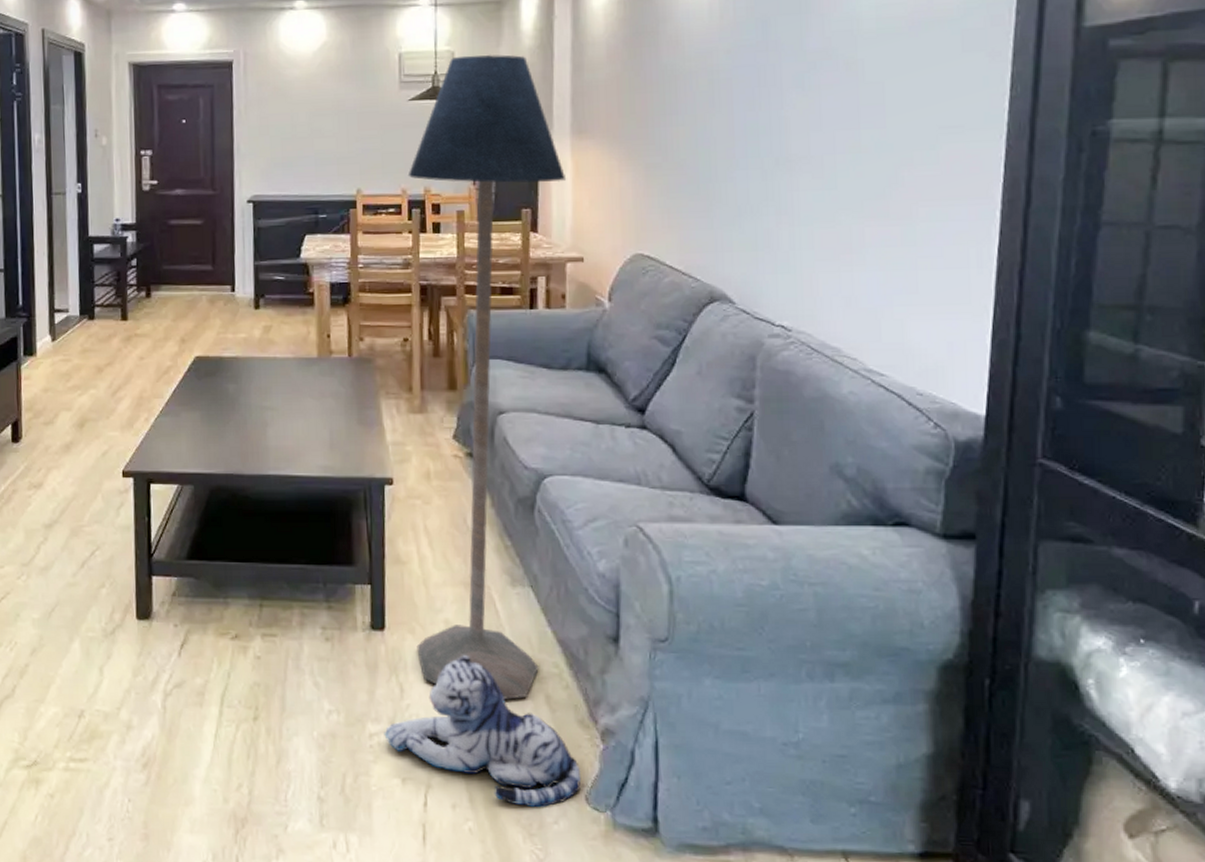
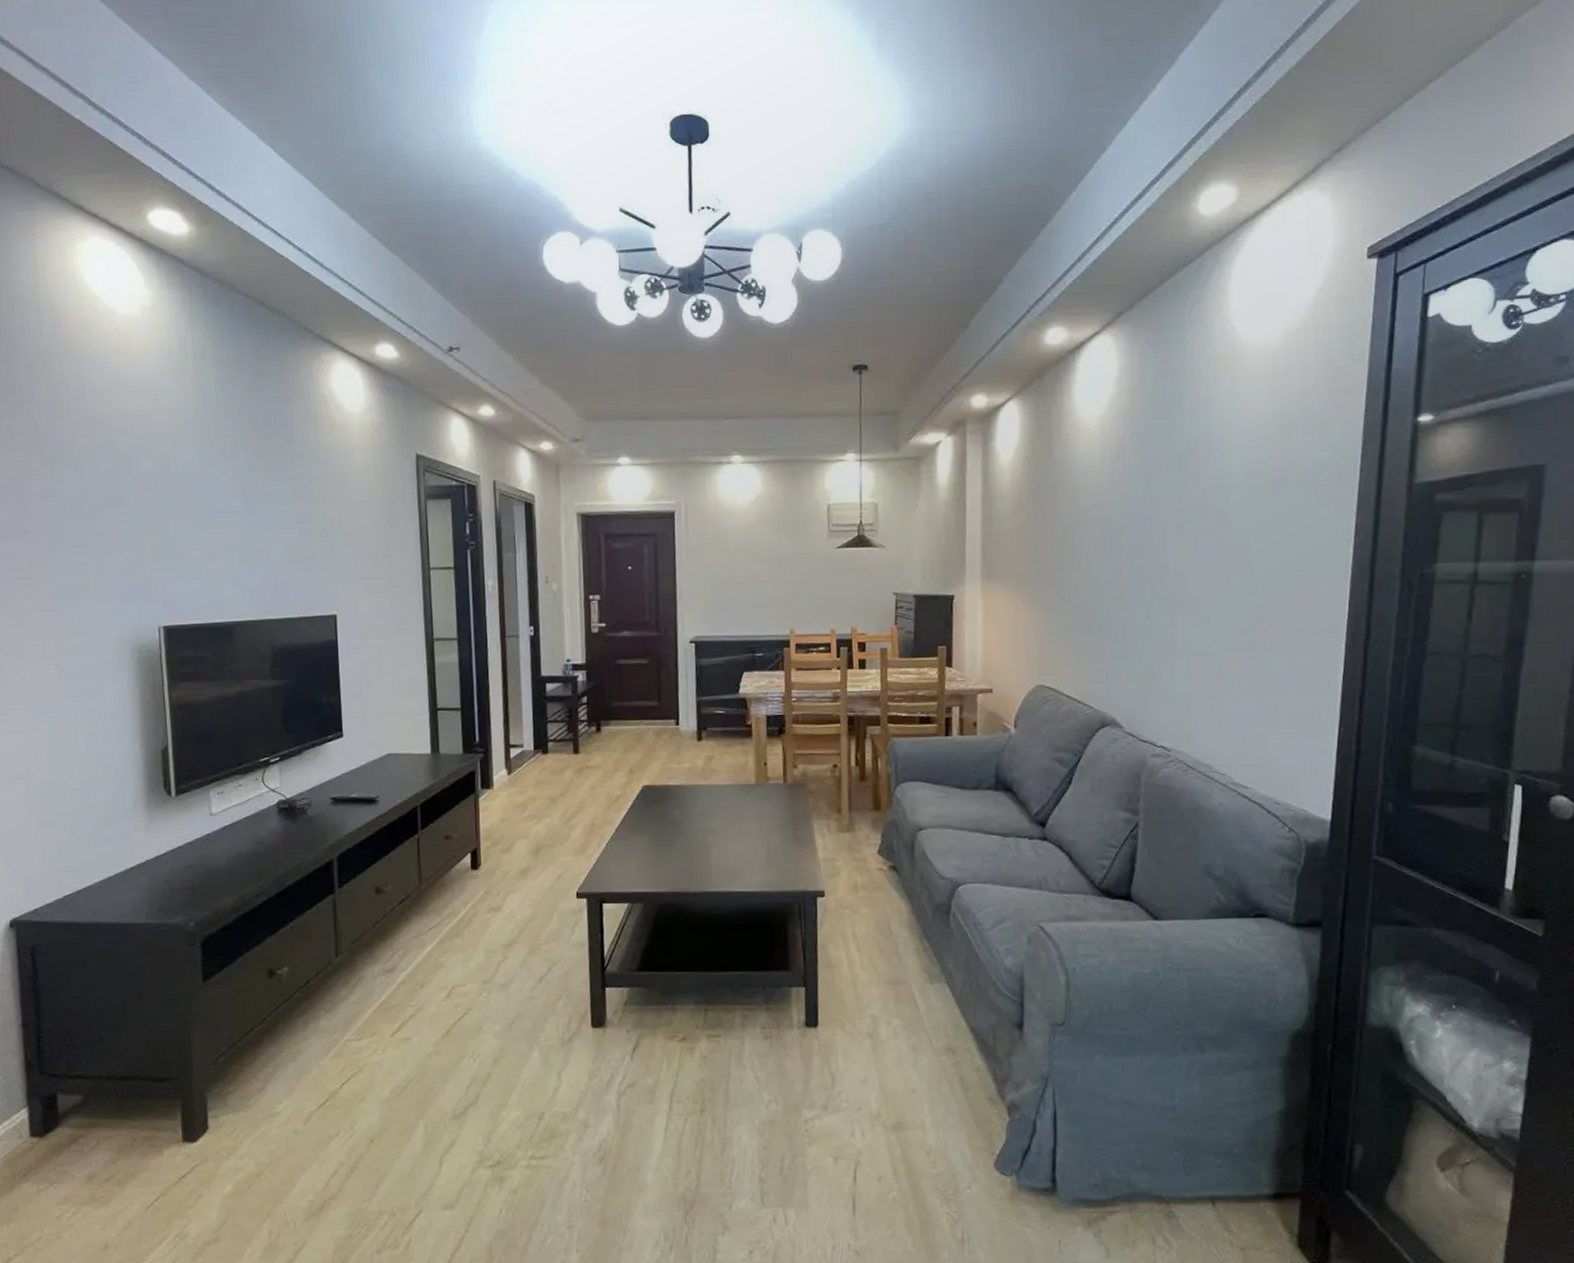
plush toy: present [384,655,582,808] -> none [818,1046,991,1176]
floor lamp: present [407,54,567,700] -> none [836,505,978,1083]

